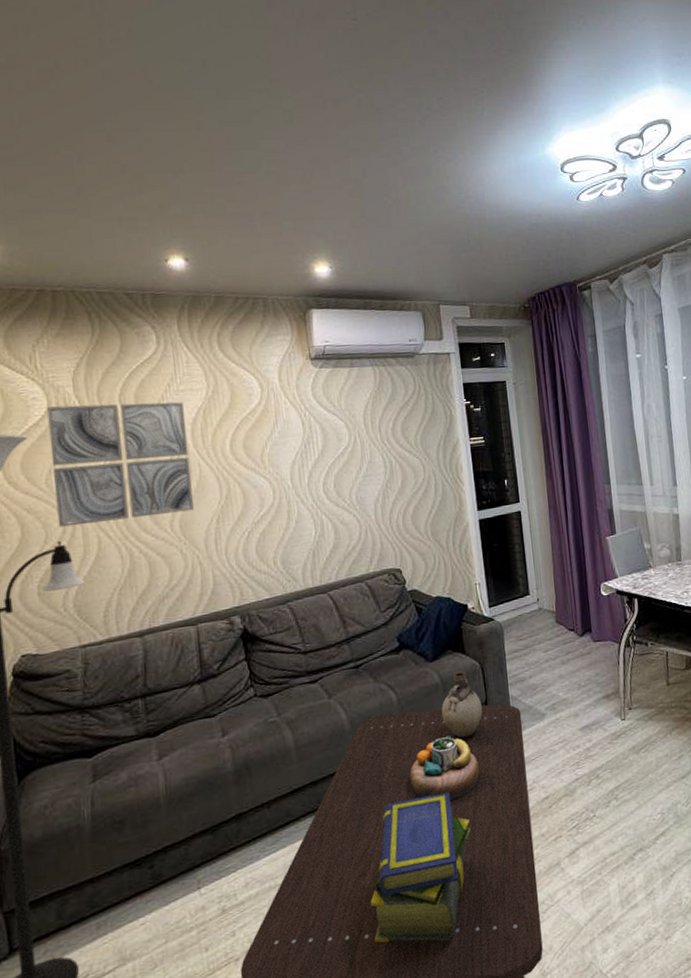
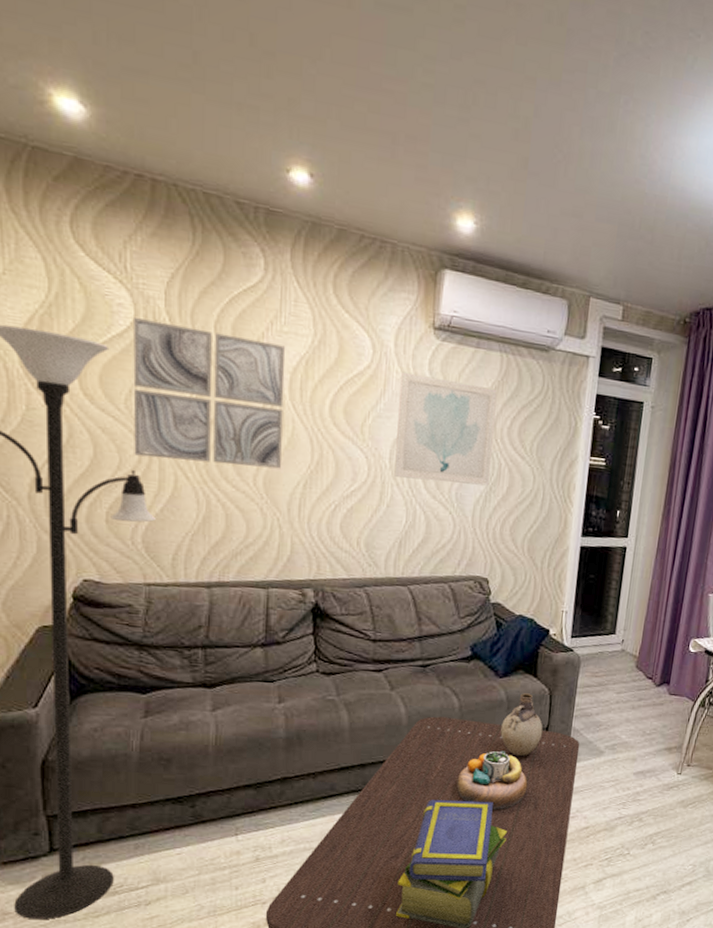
wall art: none [288,398,385,494] -> present [394,371,497,486]

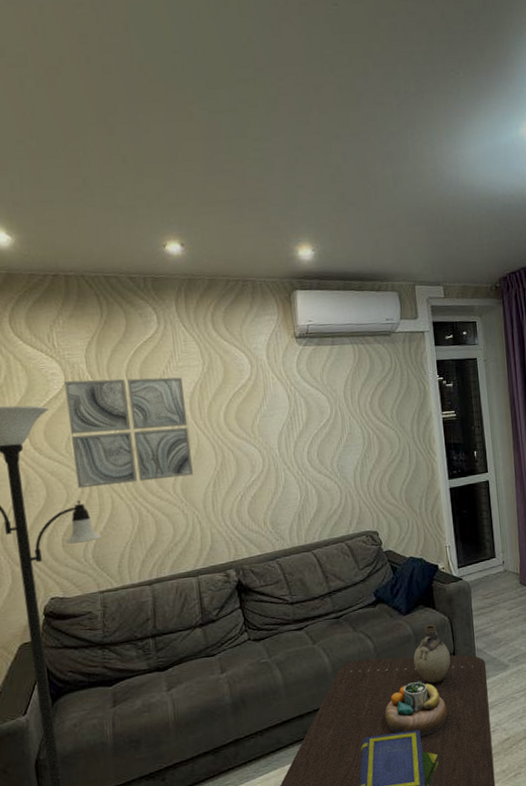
wall art: present [394,371,497,486] -> none [275,374,364,462]

